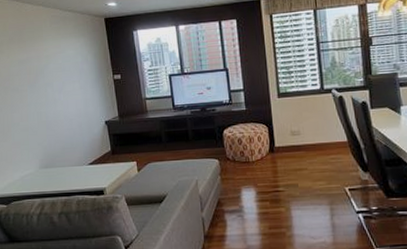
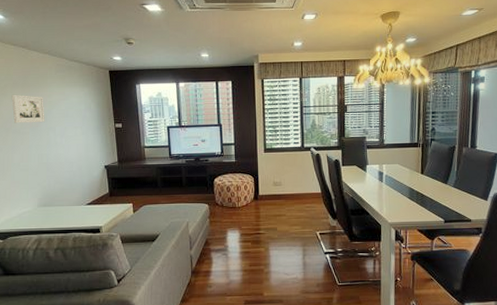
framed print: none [8,50,42,81] -> present [11,94,45,123]

